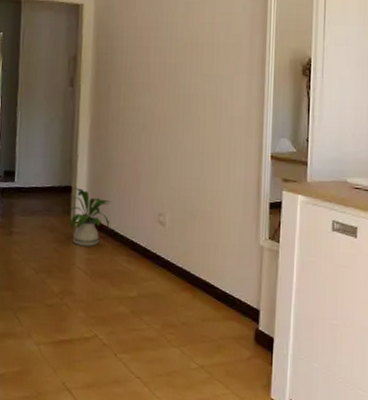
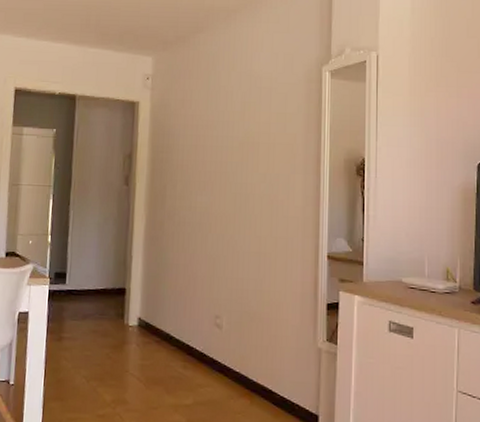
house plant: present [69,188,111,246] -> none [122,290,167,352]

